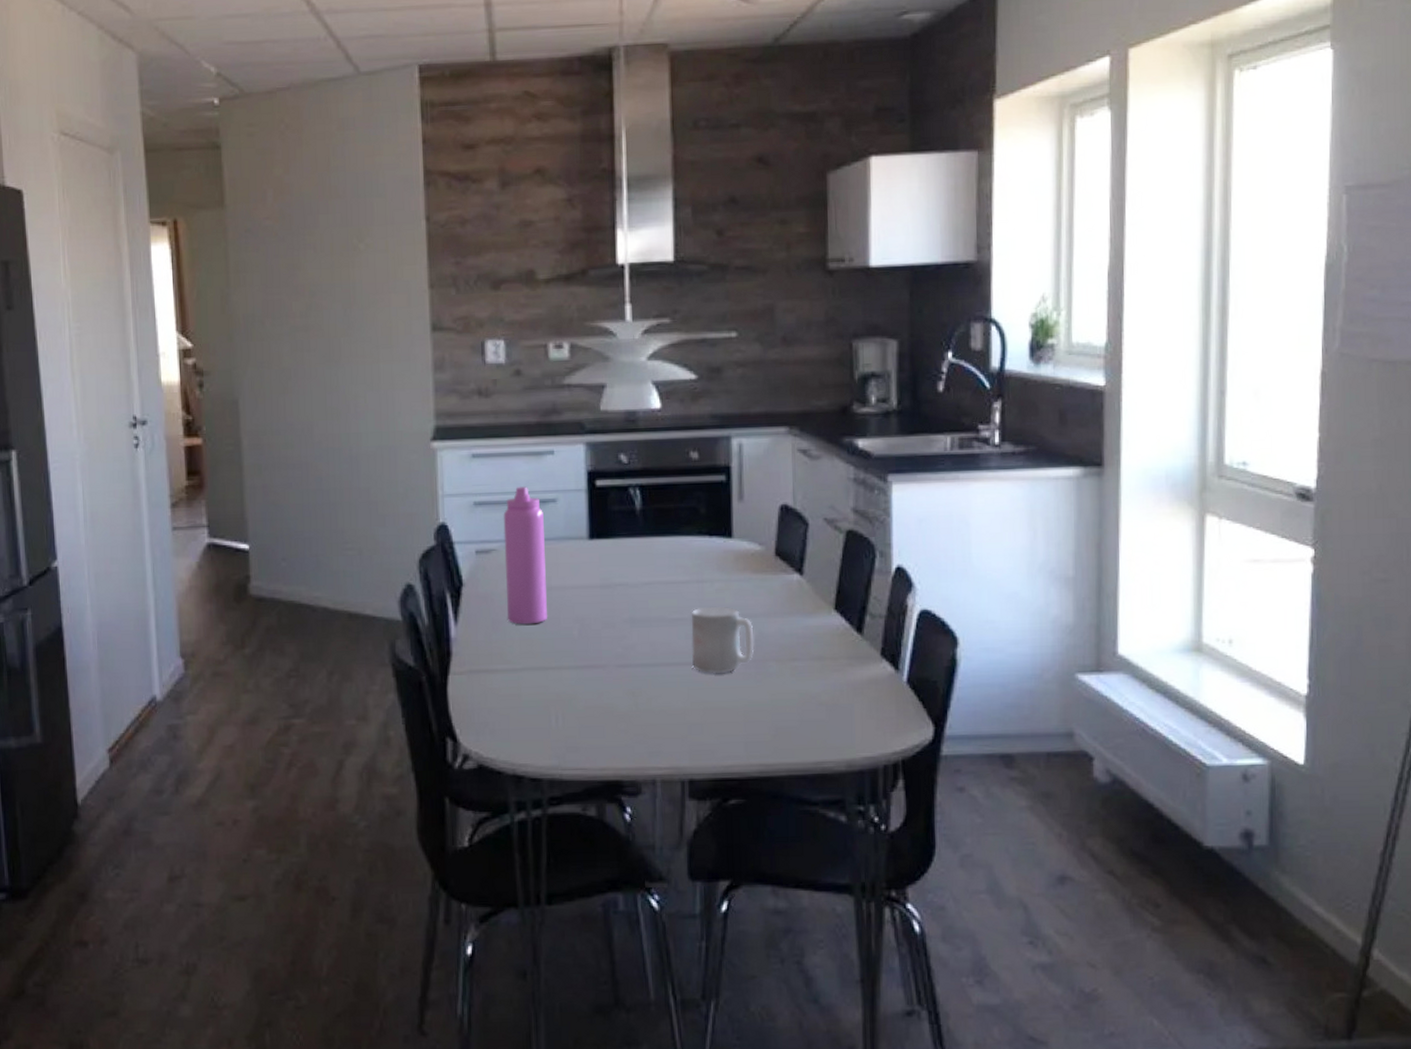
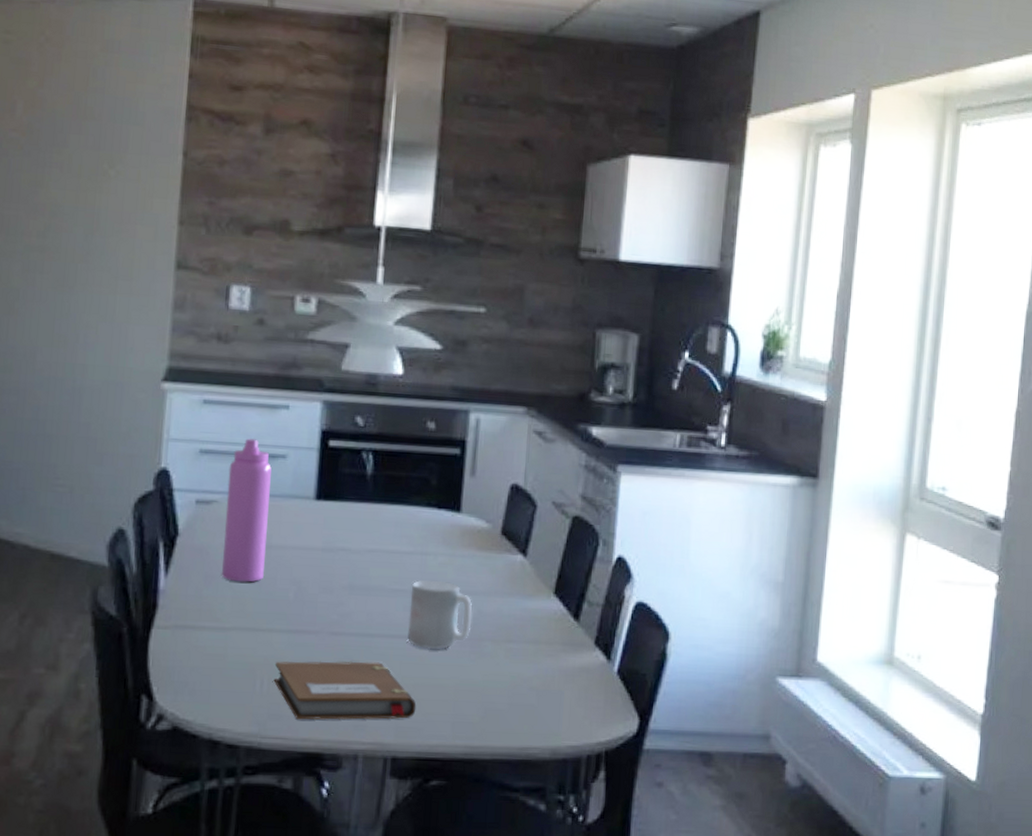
notebook: none [567,690,708,751] -> present [273,661,417,720]

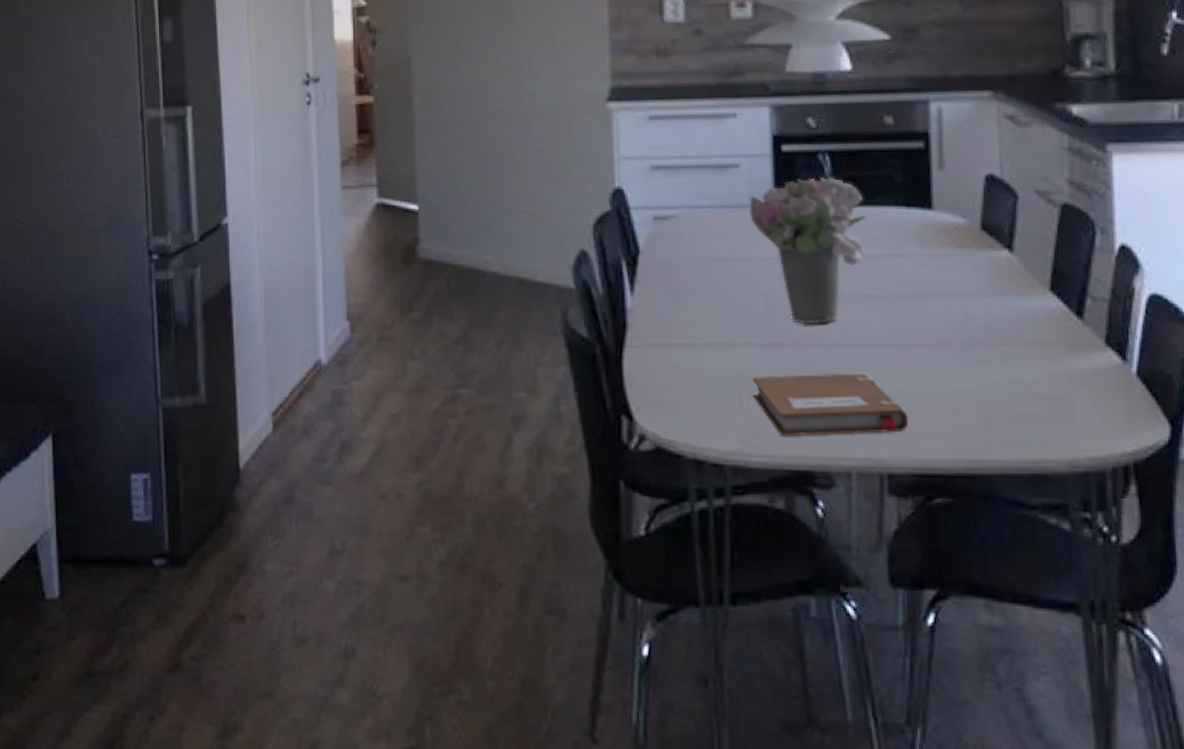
water bottle: present [222,438,272,583] -> none [682,150,730,297]
flower bouquet: none [291,473,400,614] -> present [749,176,867,325]
mug: present [407,580,472,649] -> none [888,284,960,356]

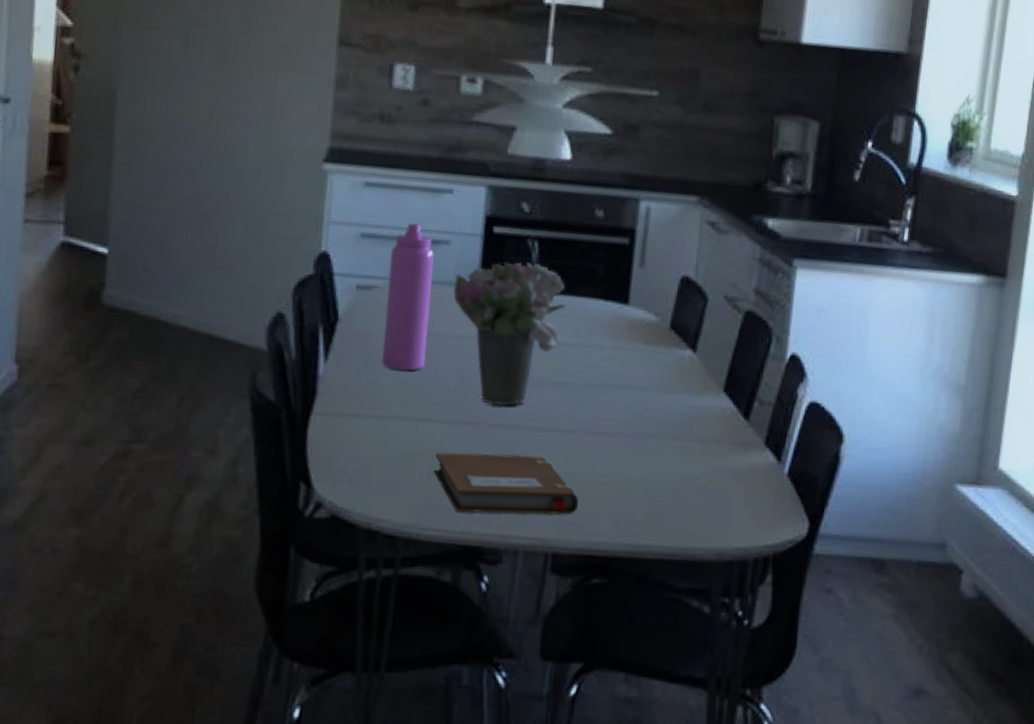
water bottle: none [682,150,730,297] -> present [382,223,434,371]

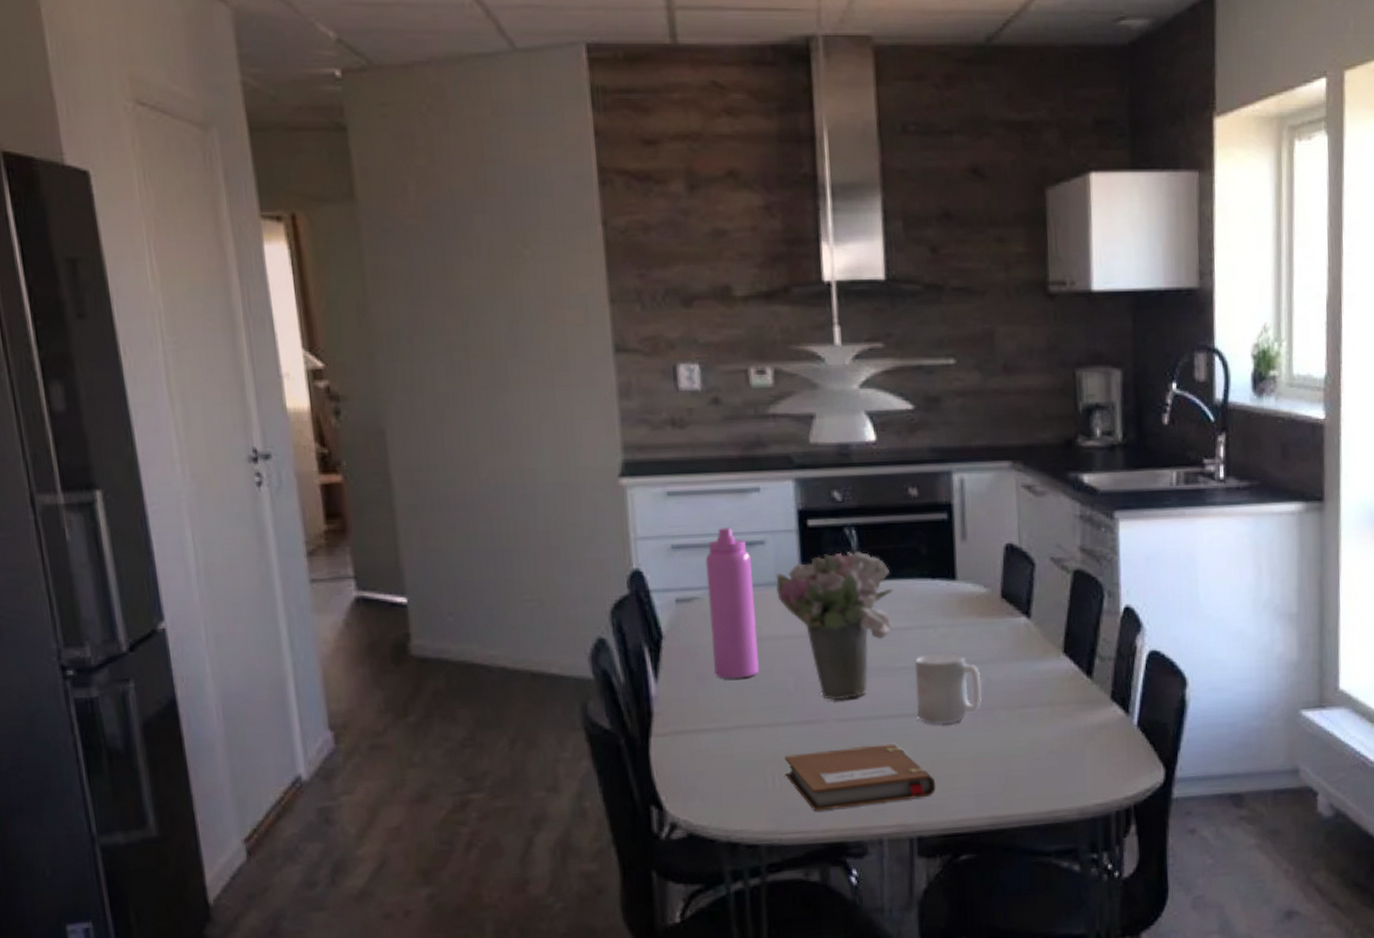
mug: none [571,374,638,445] -> present [915,653,982,724]

